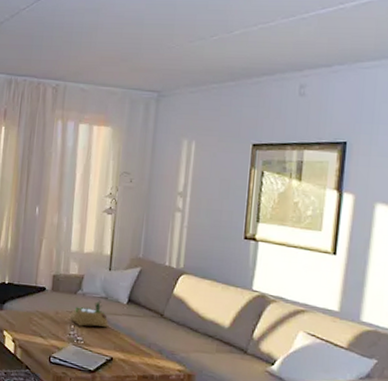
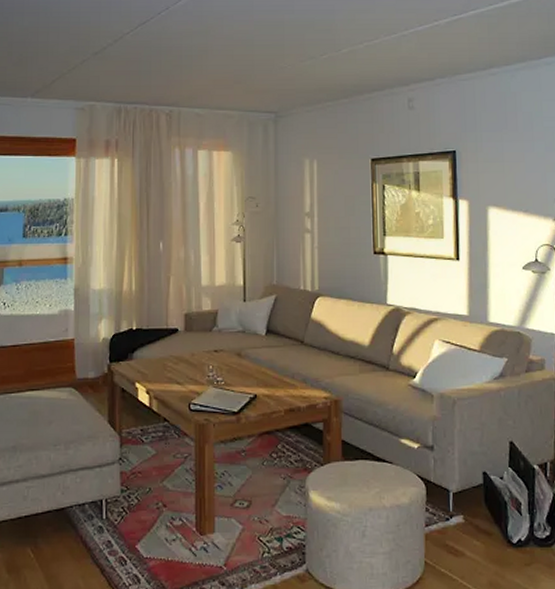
succulent planter: present [69,301,109,328] -> none [206,335,248,366]

